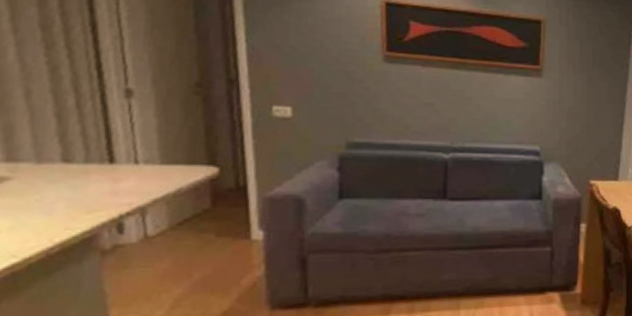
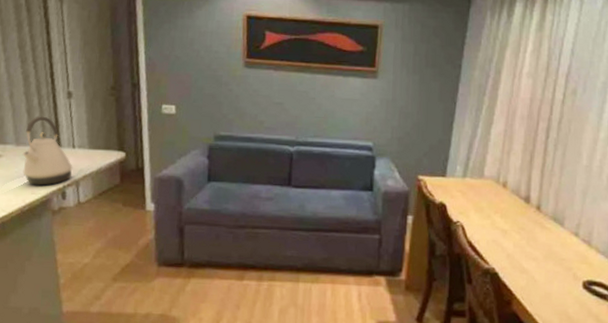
kettle: none [47,121,136,217] -> present [22,116,73,186]

